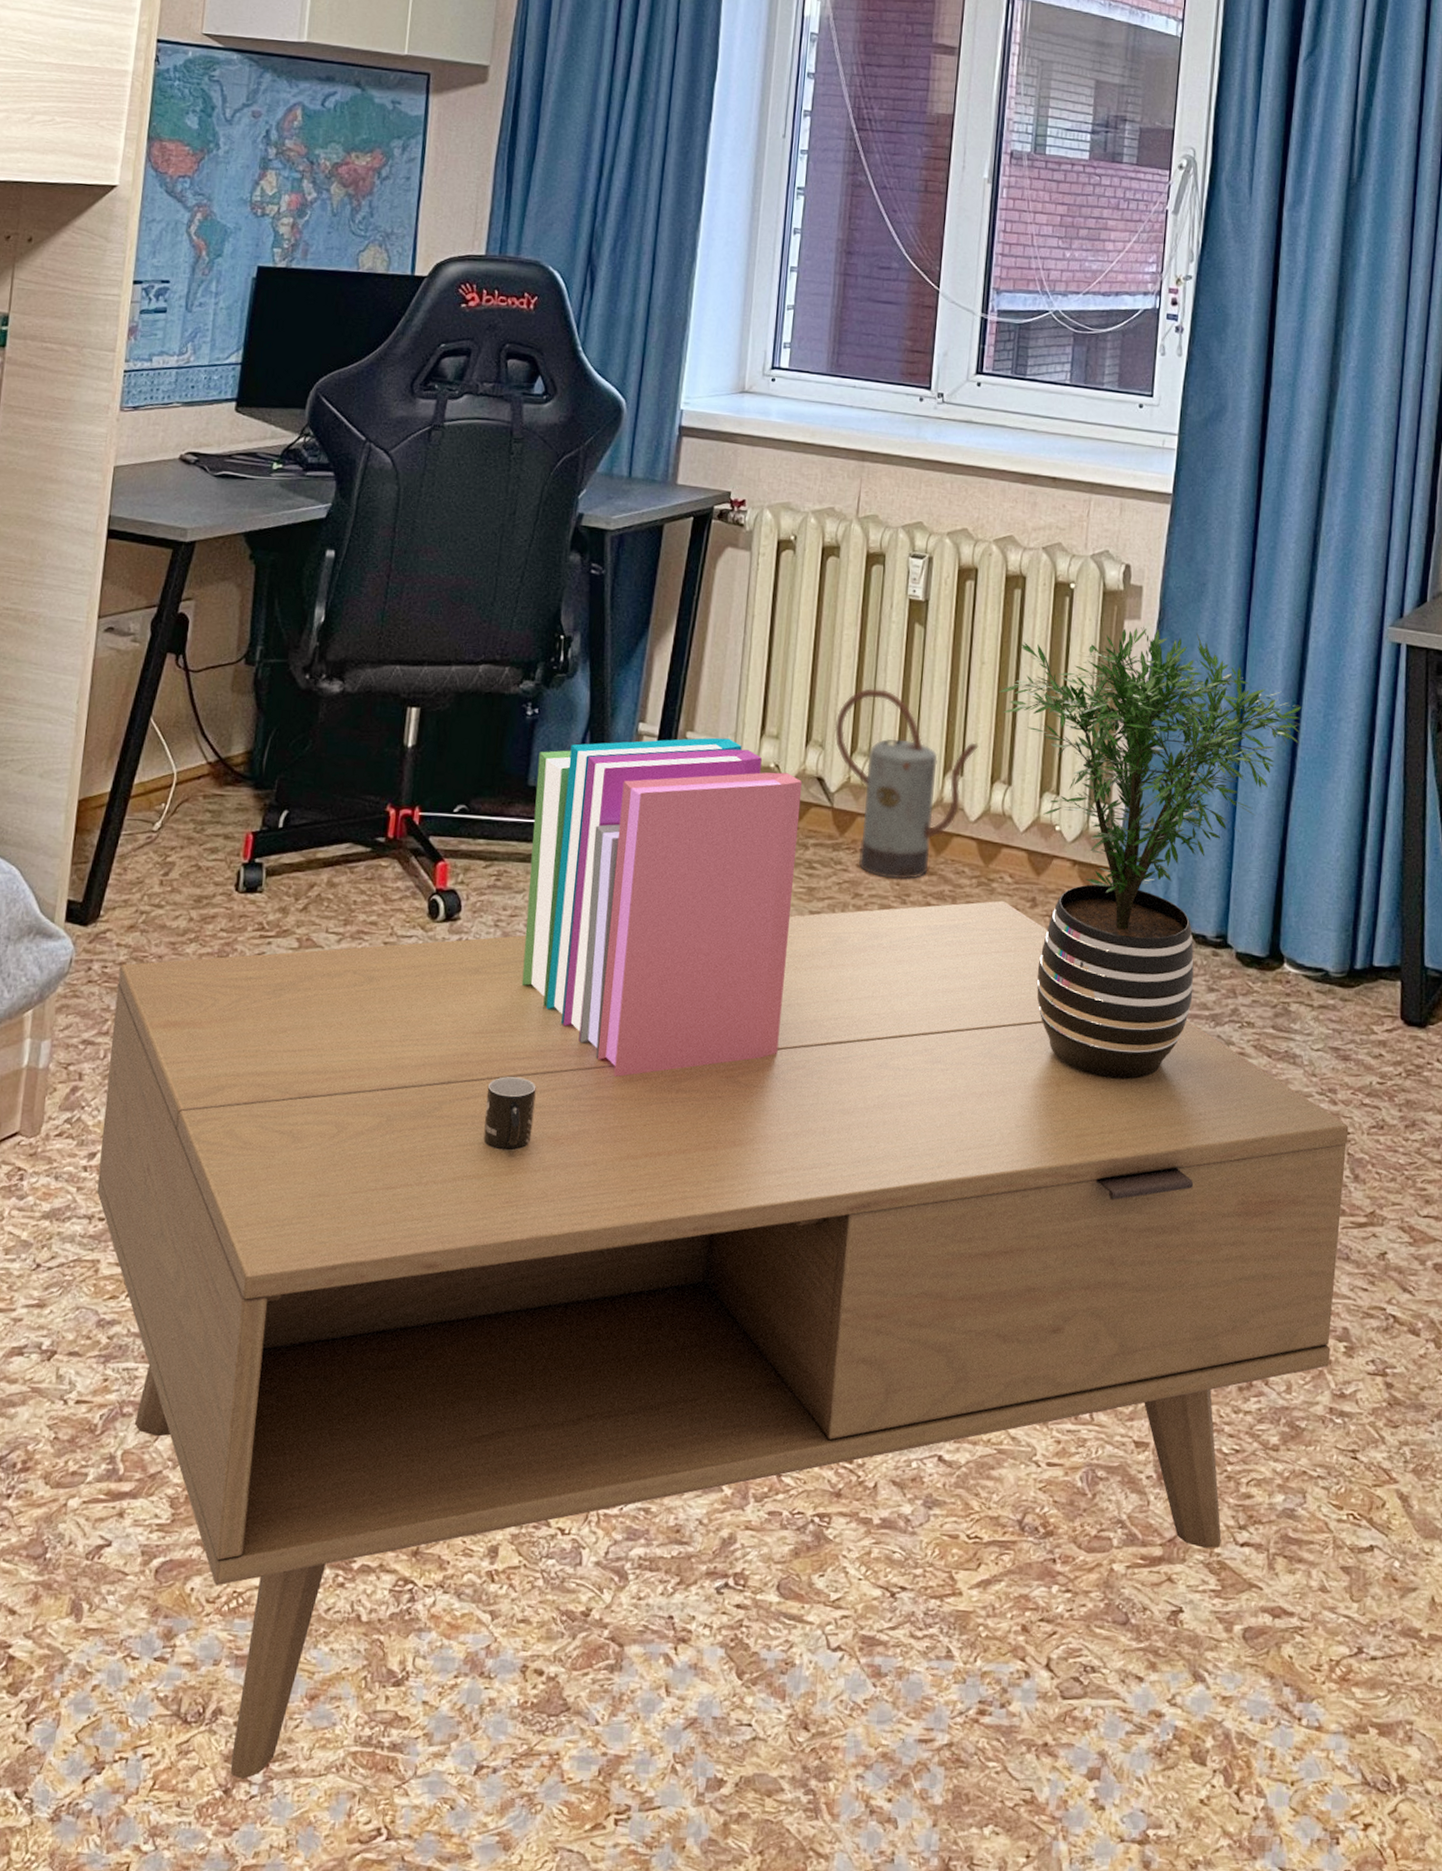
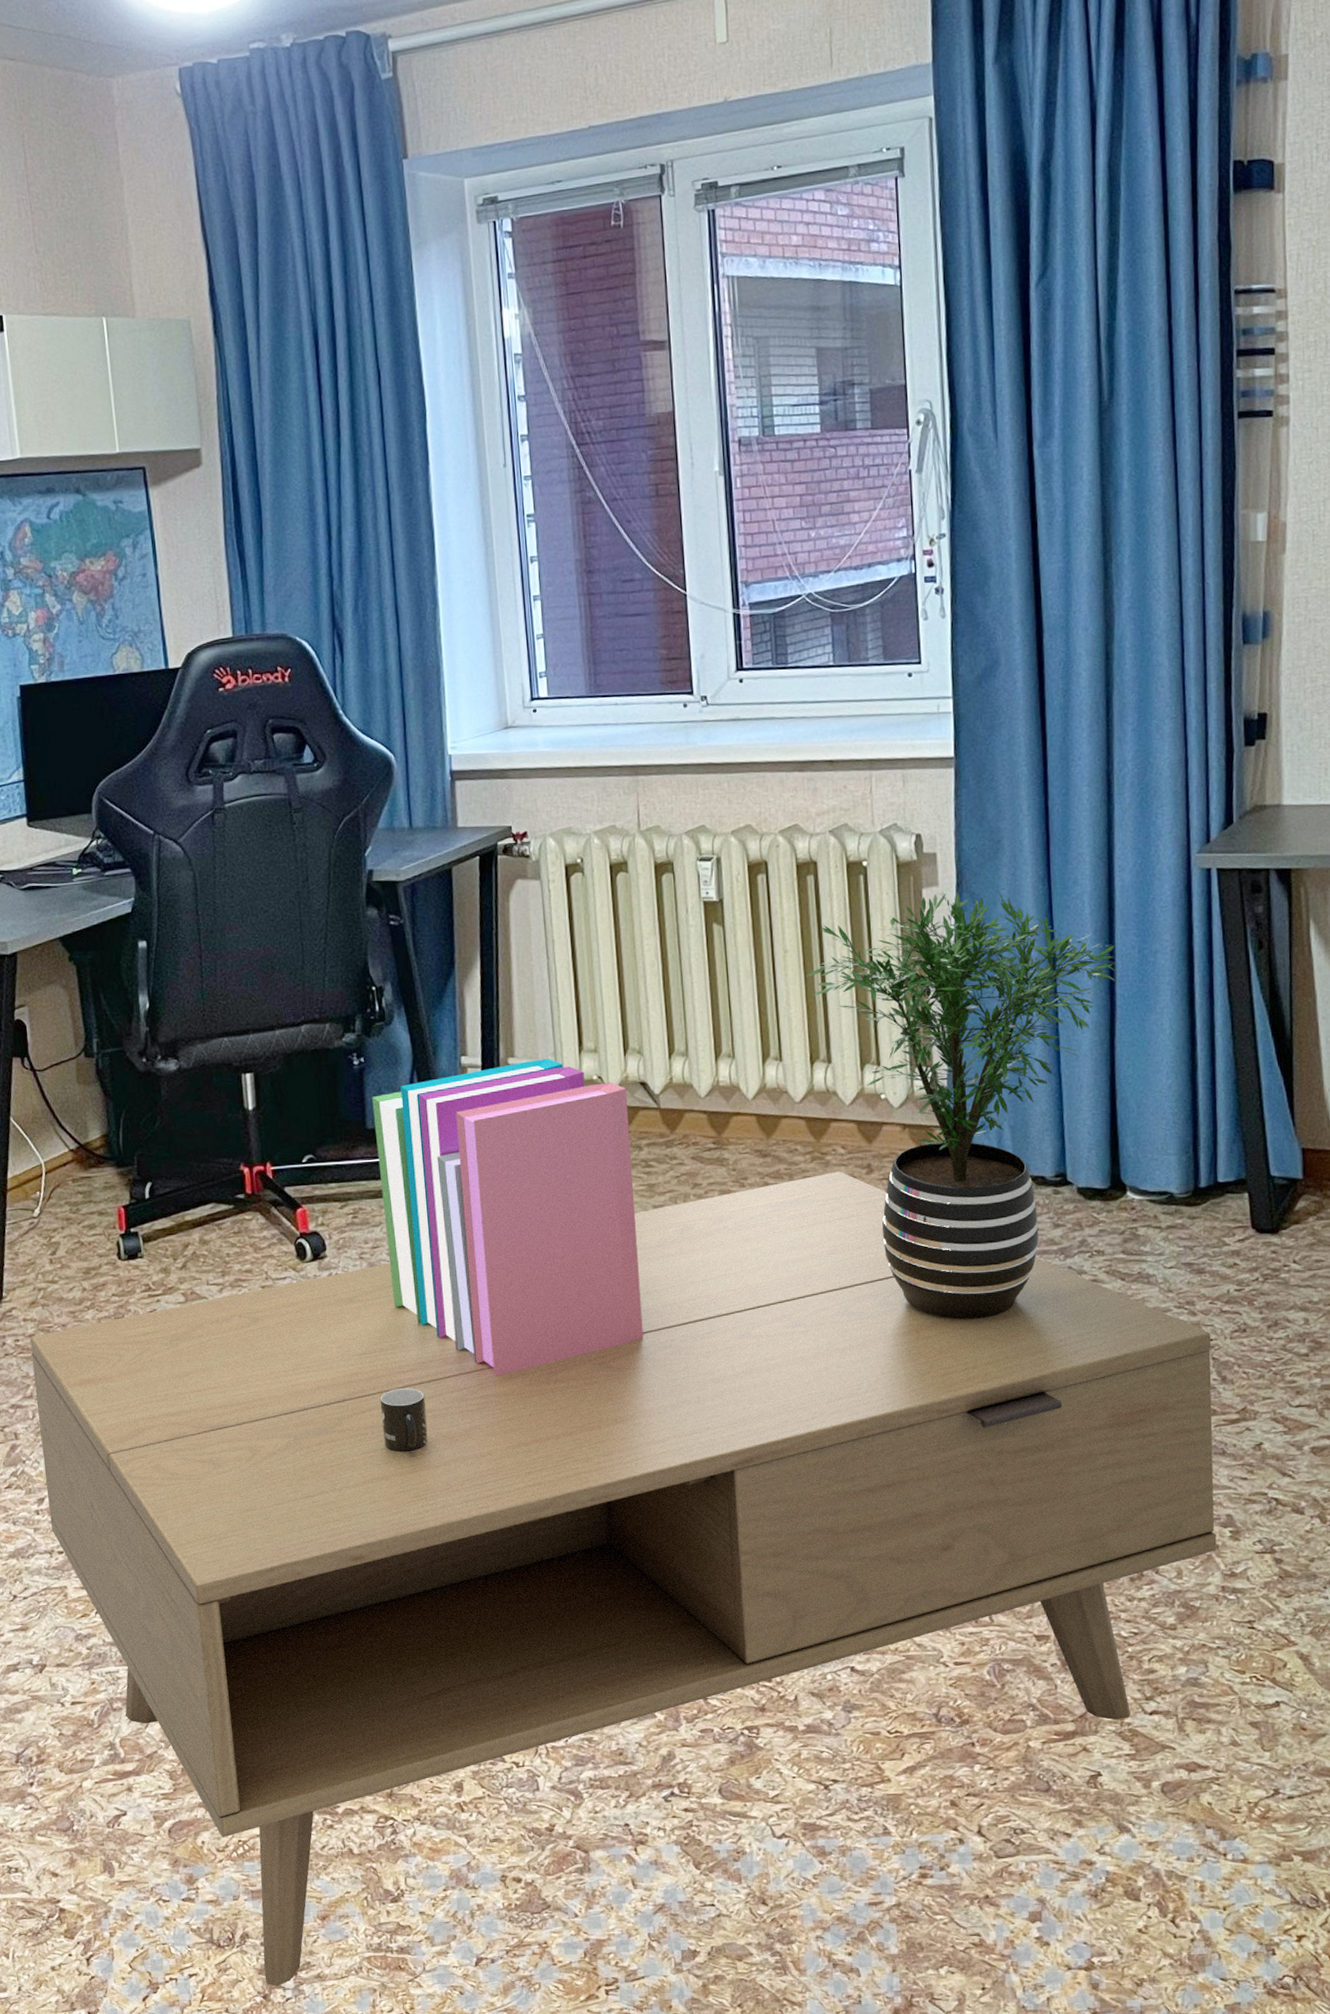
watering can: present [834,688,979,880] -> none [649,991,793,1166]

